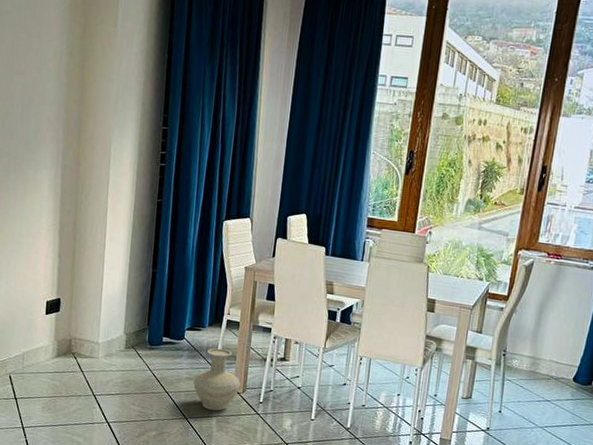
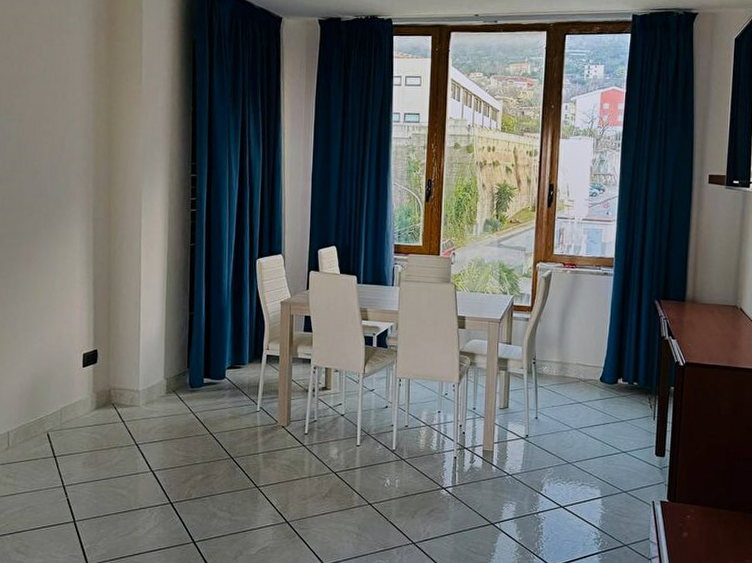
vase: present [193,348,241,411] -> none [236,384,285,447]

